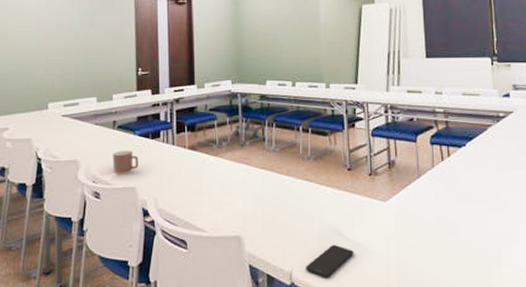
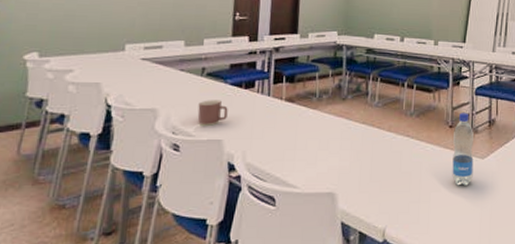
smartphone: present [306,244,354,278] -> none [400,200,449,235]
bottle: none [352,155,376,230] -> present [452,113,474,187]

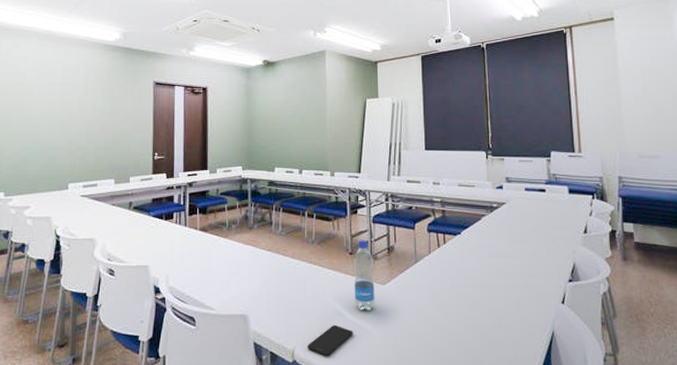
mug: present [197,100,228,126] -> none [127,230,152,253]
smartphone: none [400,200,449,235] -> present [307,324,353,357]

